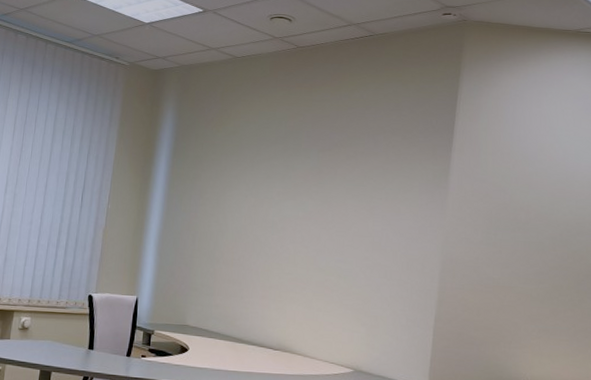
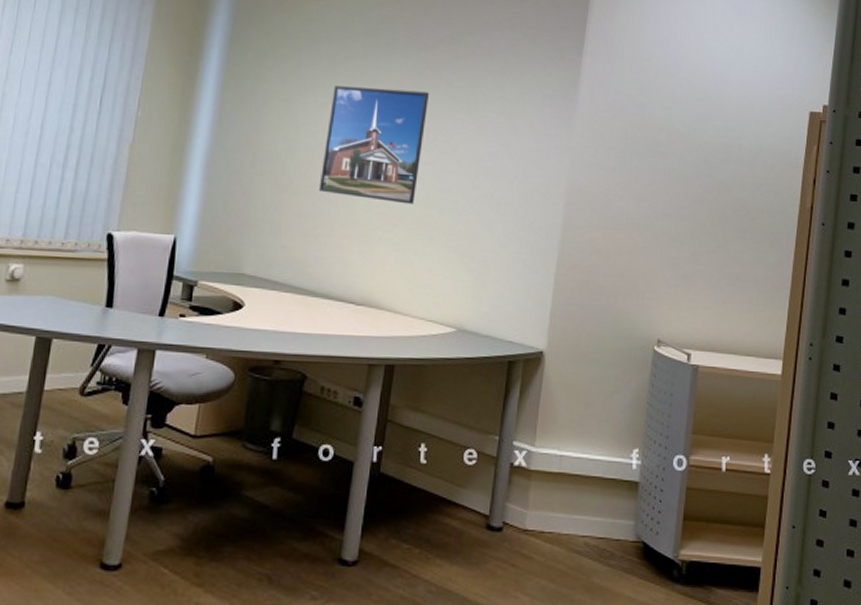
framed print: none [243,182,328,272] -> present [318,86,430,205]

